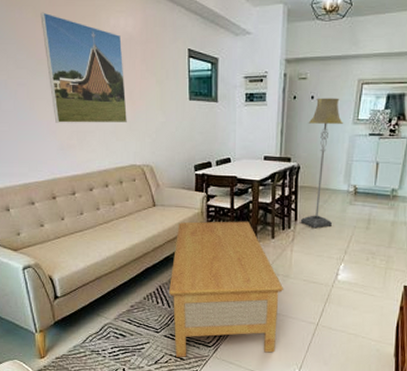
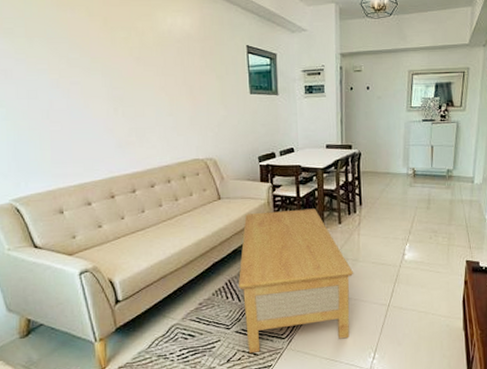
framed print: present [40,12,127,123] -> none [94,12,188,120]
floor lamp: present [300,98,343,229] -> none [365,88,398,212]

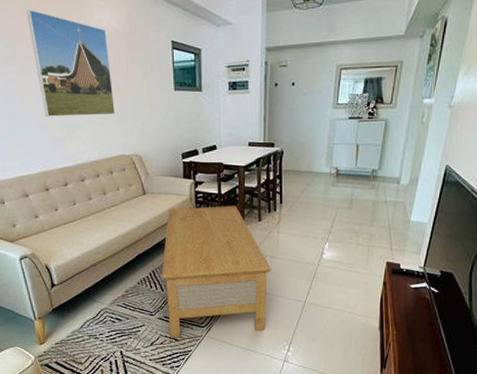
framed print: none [94,12,188,120] -> present [26,9,115,117]

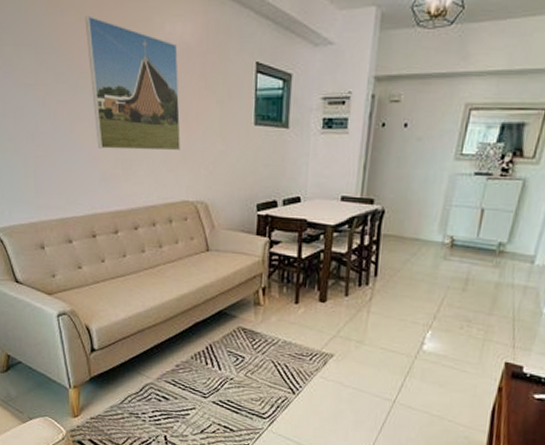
coffee table: present [161,205,272,339] -> none [219,271,357,431]

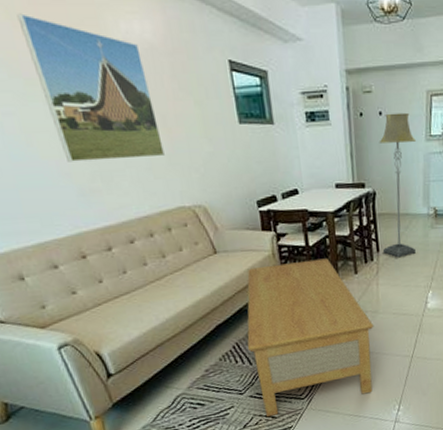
coffee table: none [219,271,357,431] -> present [247,258,374,418]
floor lamp: none [381,126,442,287] -> present [379,112,416,258]

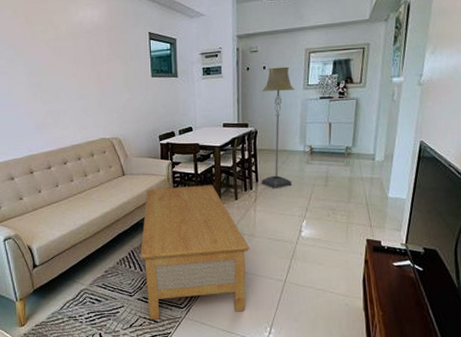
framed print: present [16,13,165,162] -> none [17,9,96,105]

